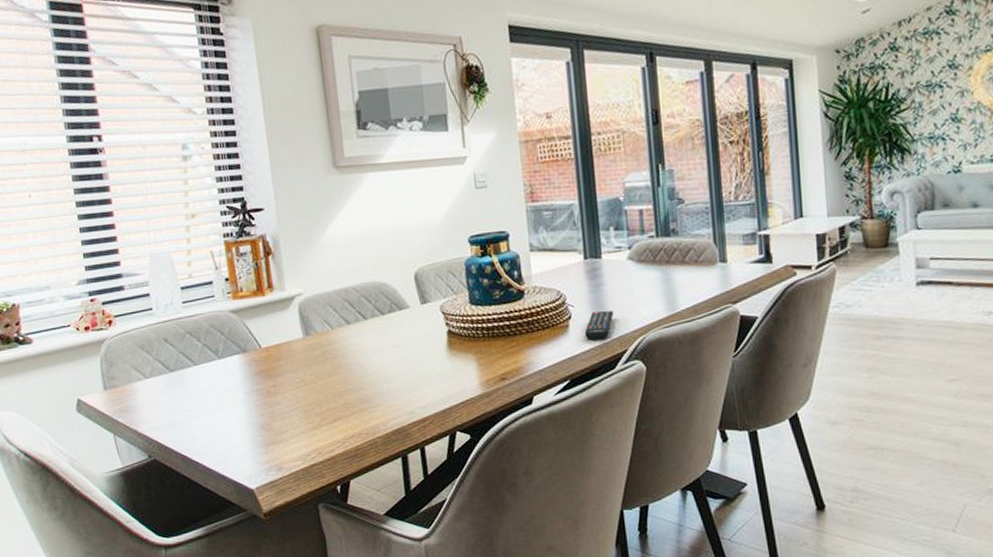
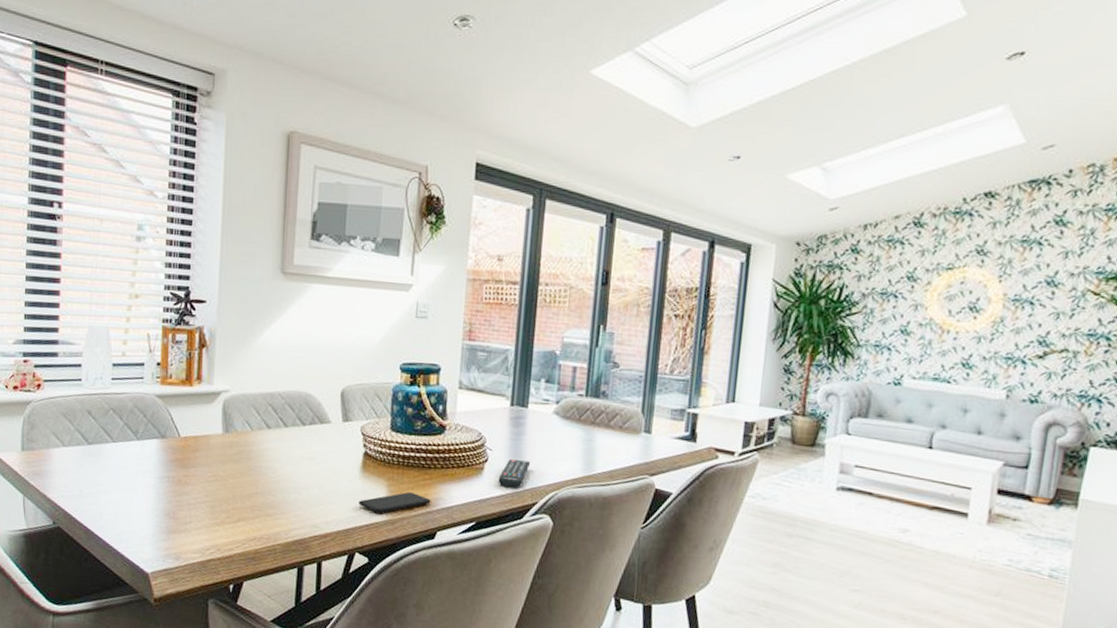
smartphone: none [451,362,522,388] -> present [358,492,431,513]

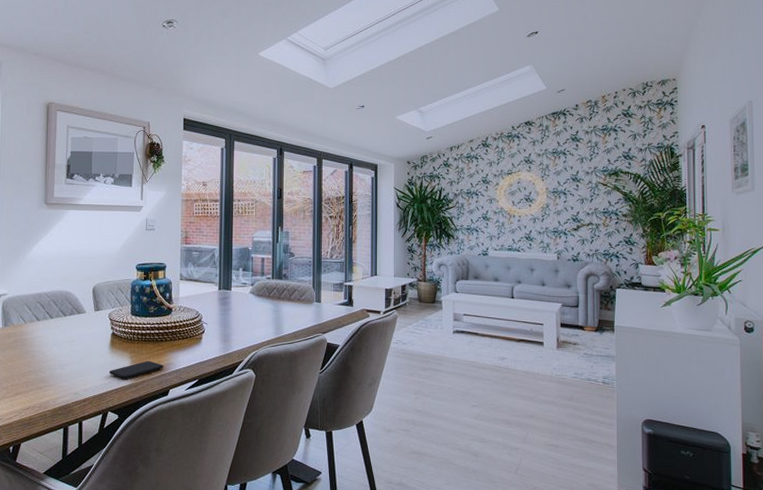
remote control: present [498,459,531,489] -> none [213,330,236,352]

